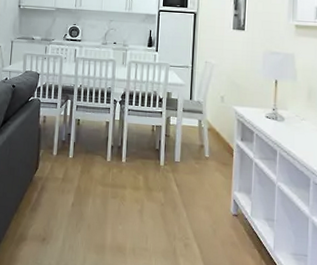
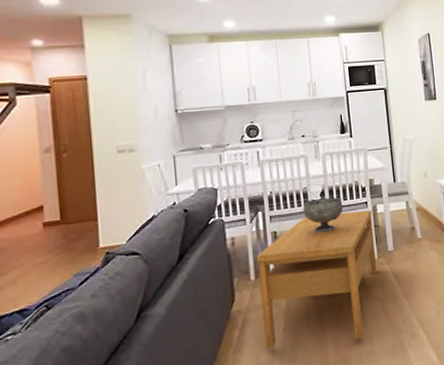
coffee table: none [56,112,165,234] -> present [256,210,377,349]
decorative bowl: none [104,99,140,131] -> present [302,197,343,234]

